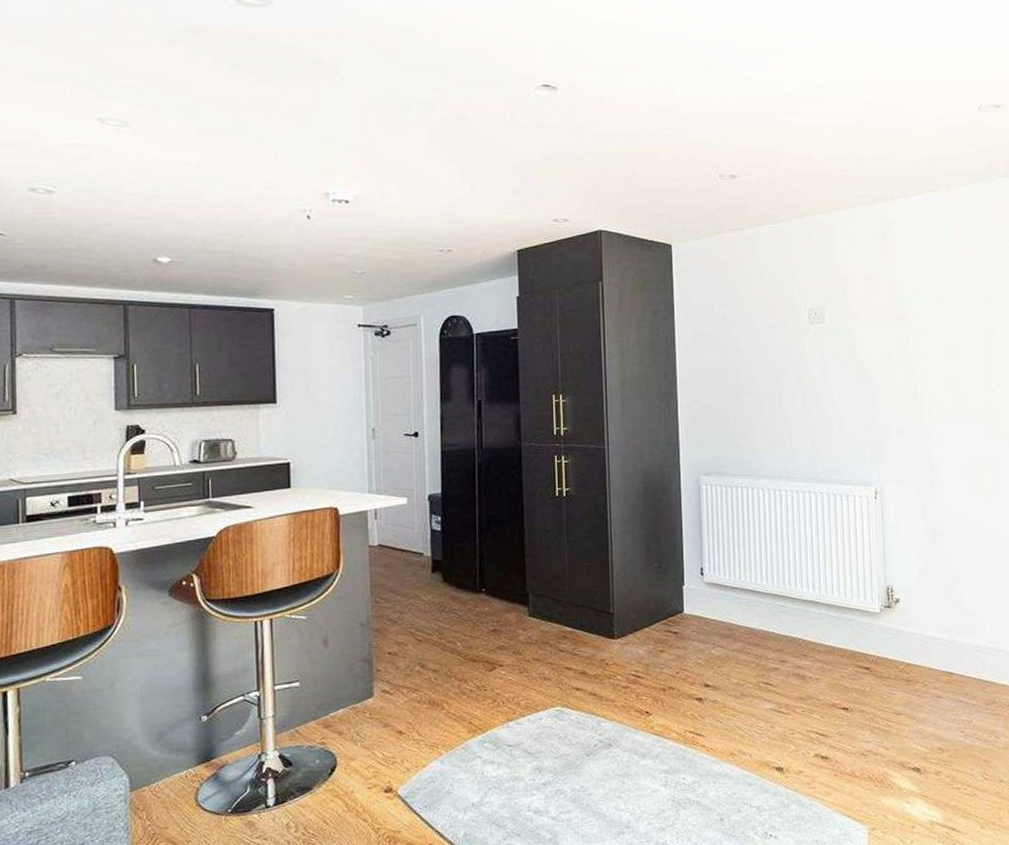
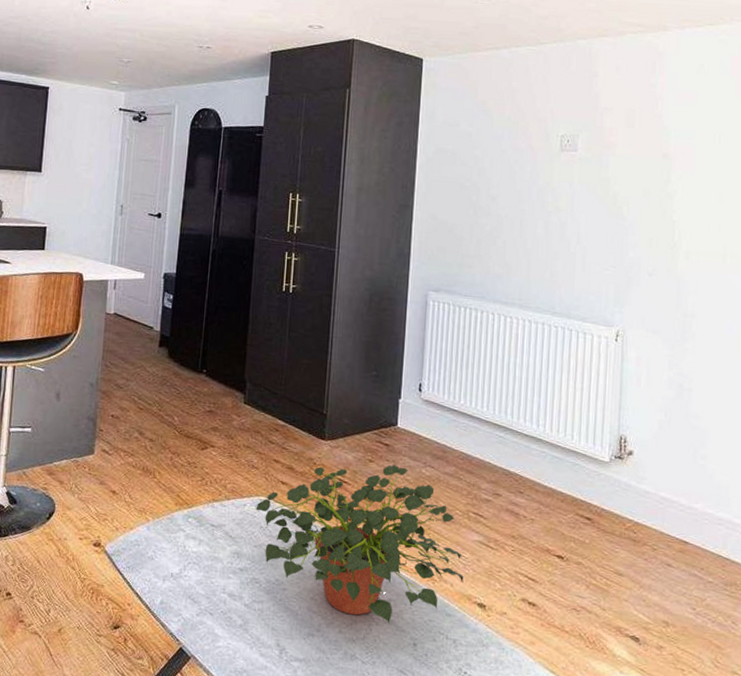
potted plant: none [552,651,761,807] -> present [255,465,464,626]

